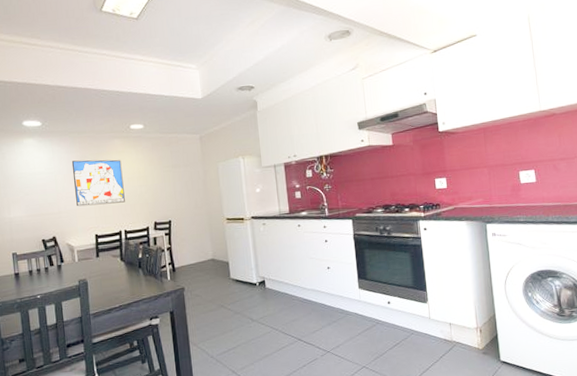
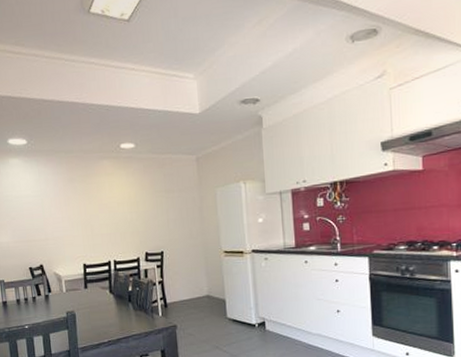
wall art: present [71,159,125,207] -> none [58,182,115,234]

